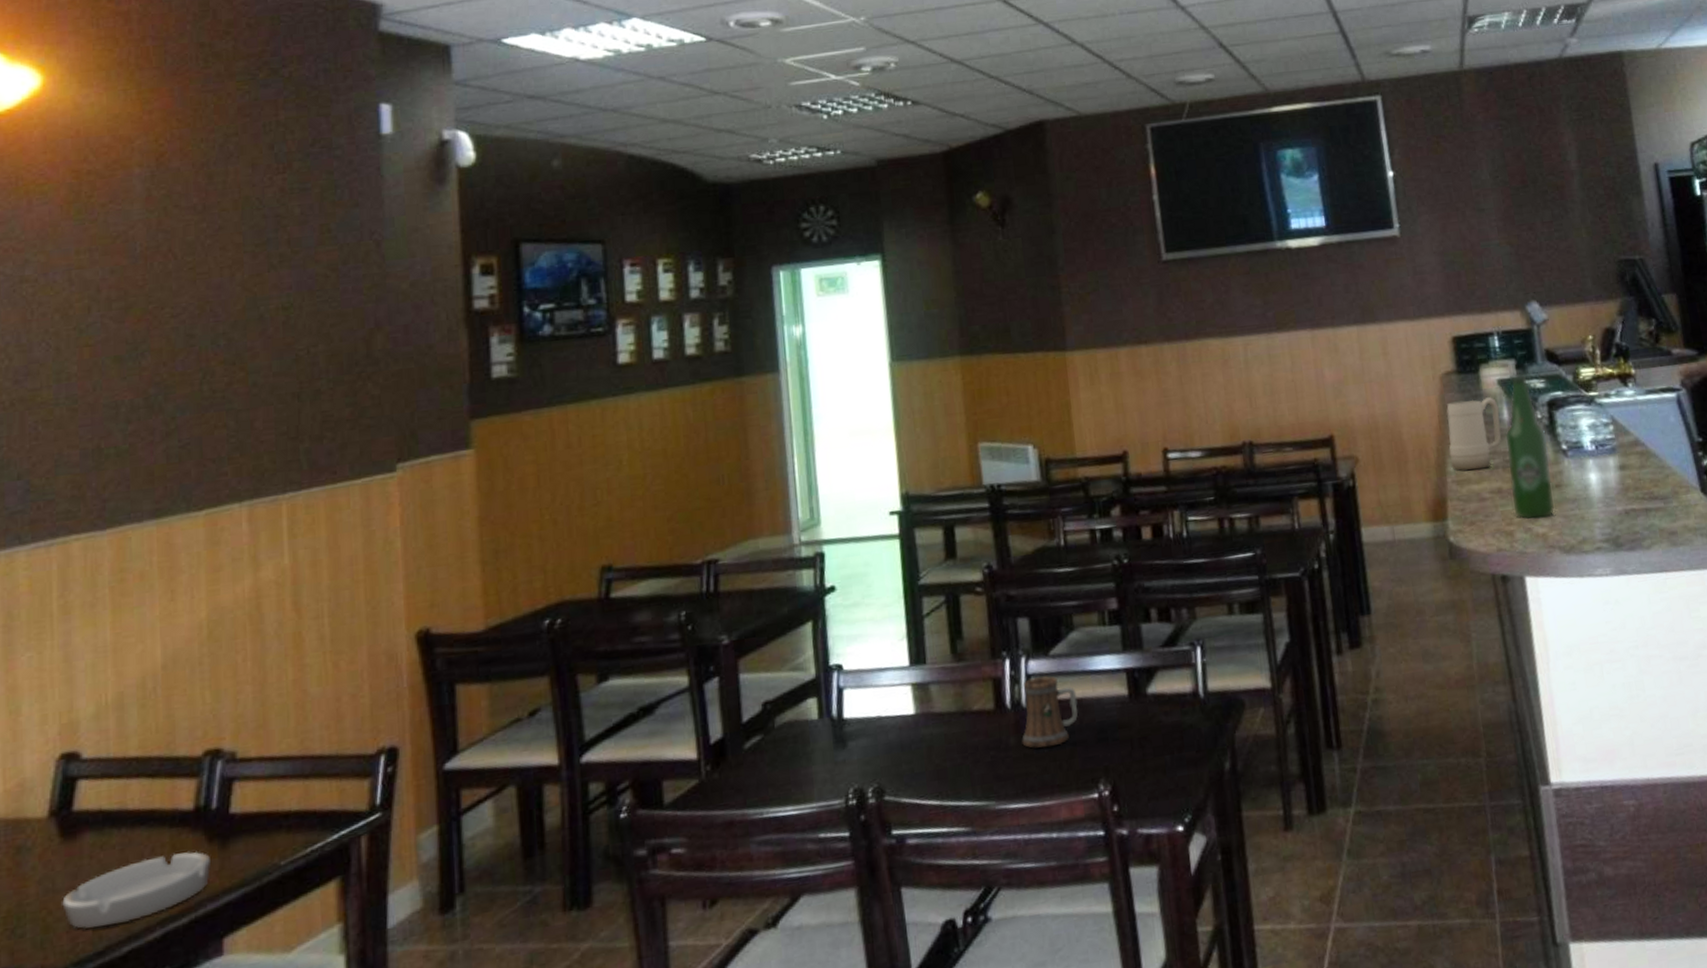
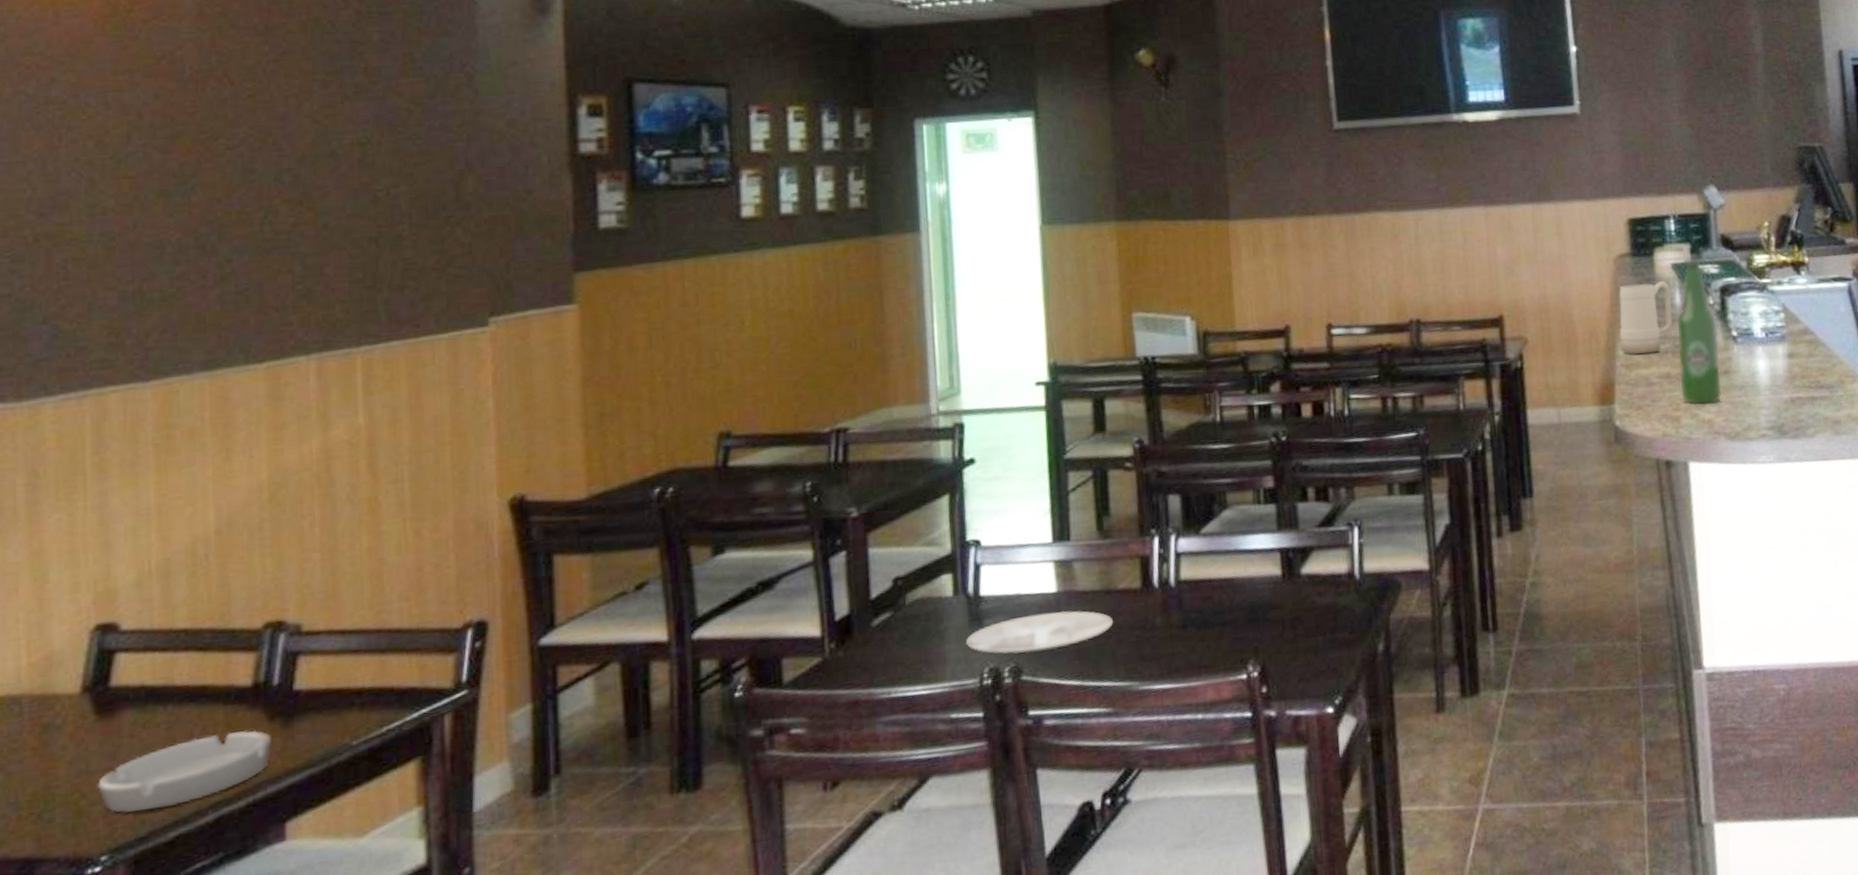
plate: none [831,732,970,775] -> present [966,610,1114,654]
beer mug: present [1022,676,1078,749] -> none [1169,555,1229,629]

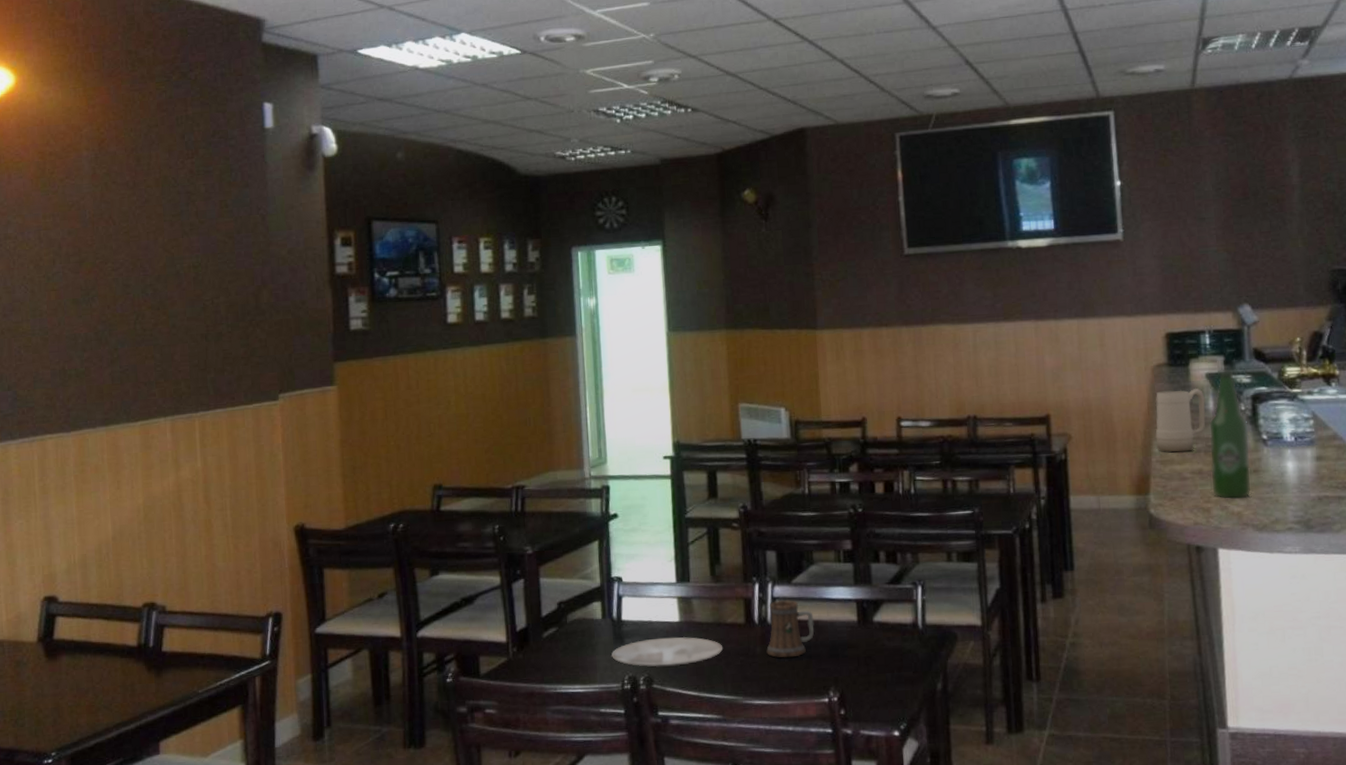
ashtray: present [98,730,272,813] -> none [48,676,150,725]
beer mug: none [1169,555,1229,629] -> present [766,600,815,658]

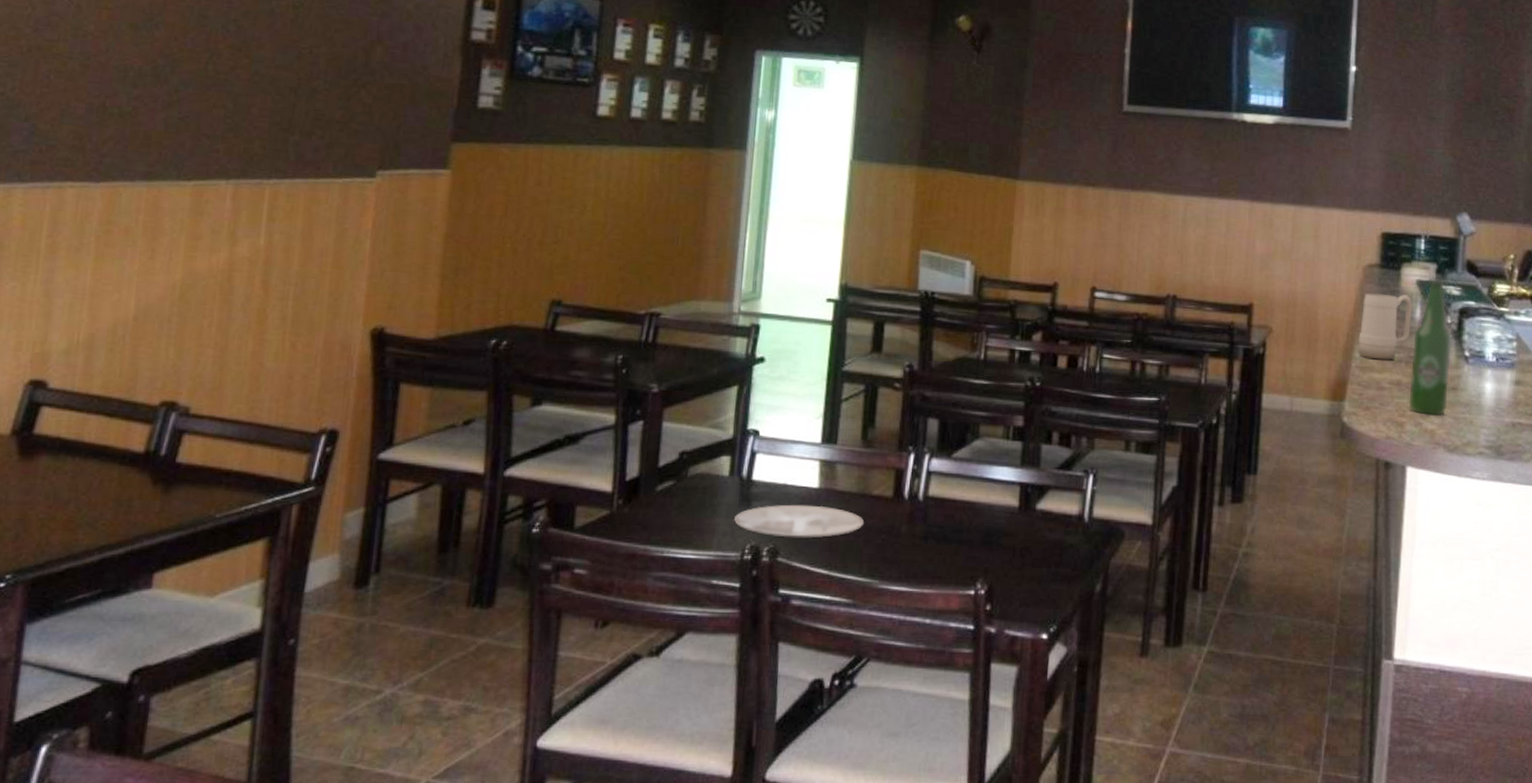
beer mug: present [766,600,815,658] -> none [913,475,971,541]

